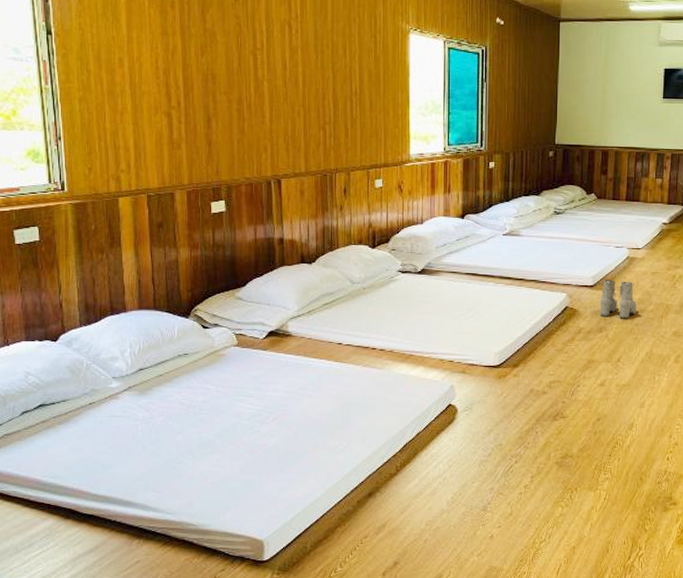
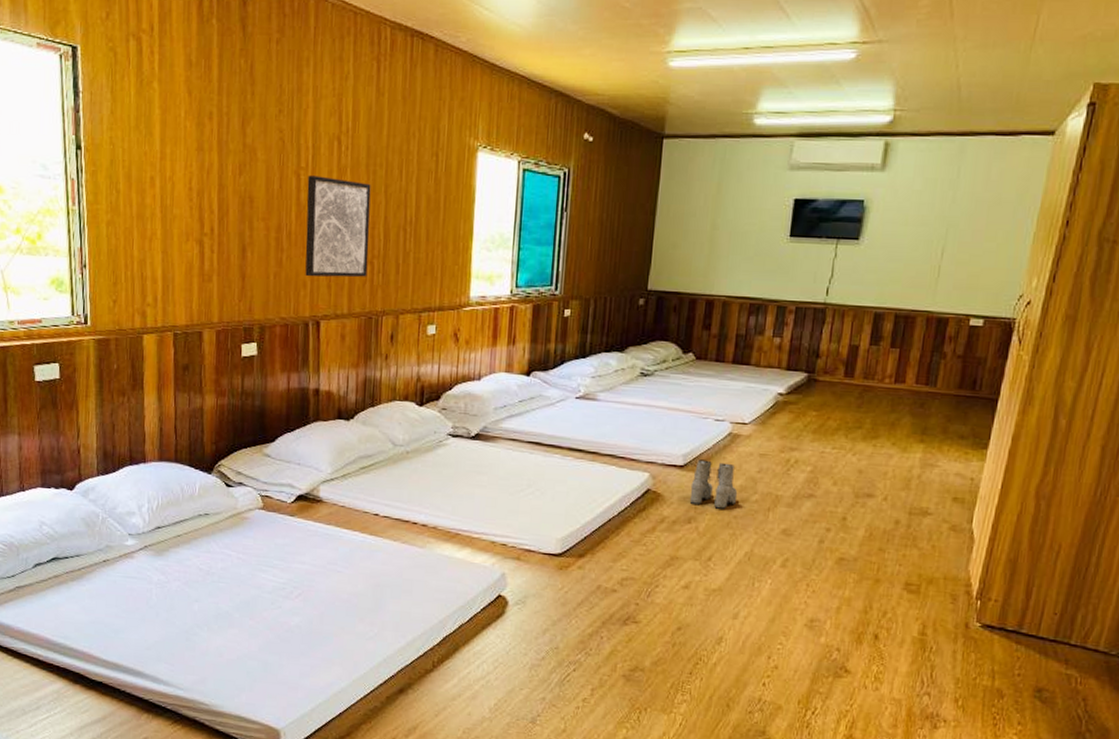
wall art: none [263,55,321,142] -> present [305,175,371,278]

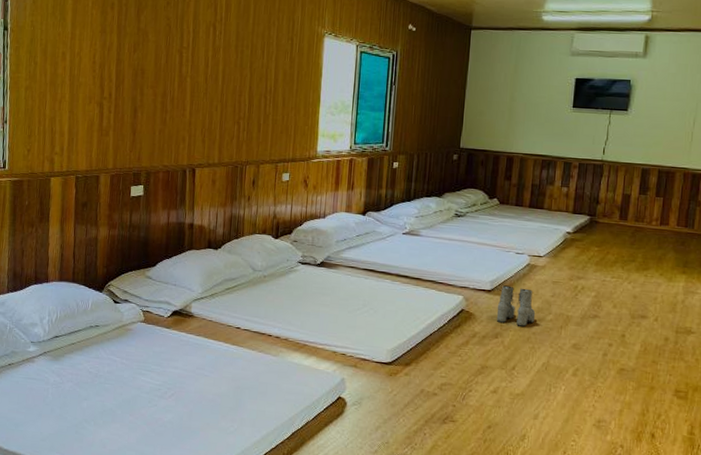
wall art: present [305,175,371,278] -> none [184,53,239,134]

